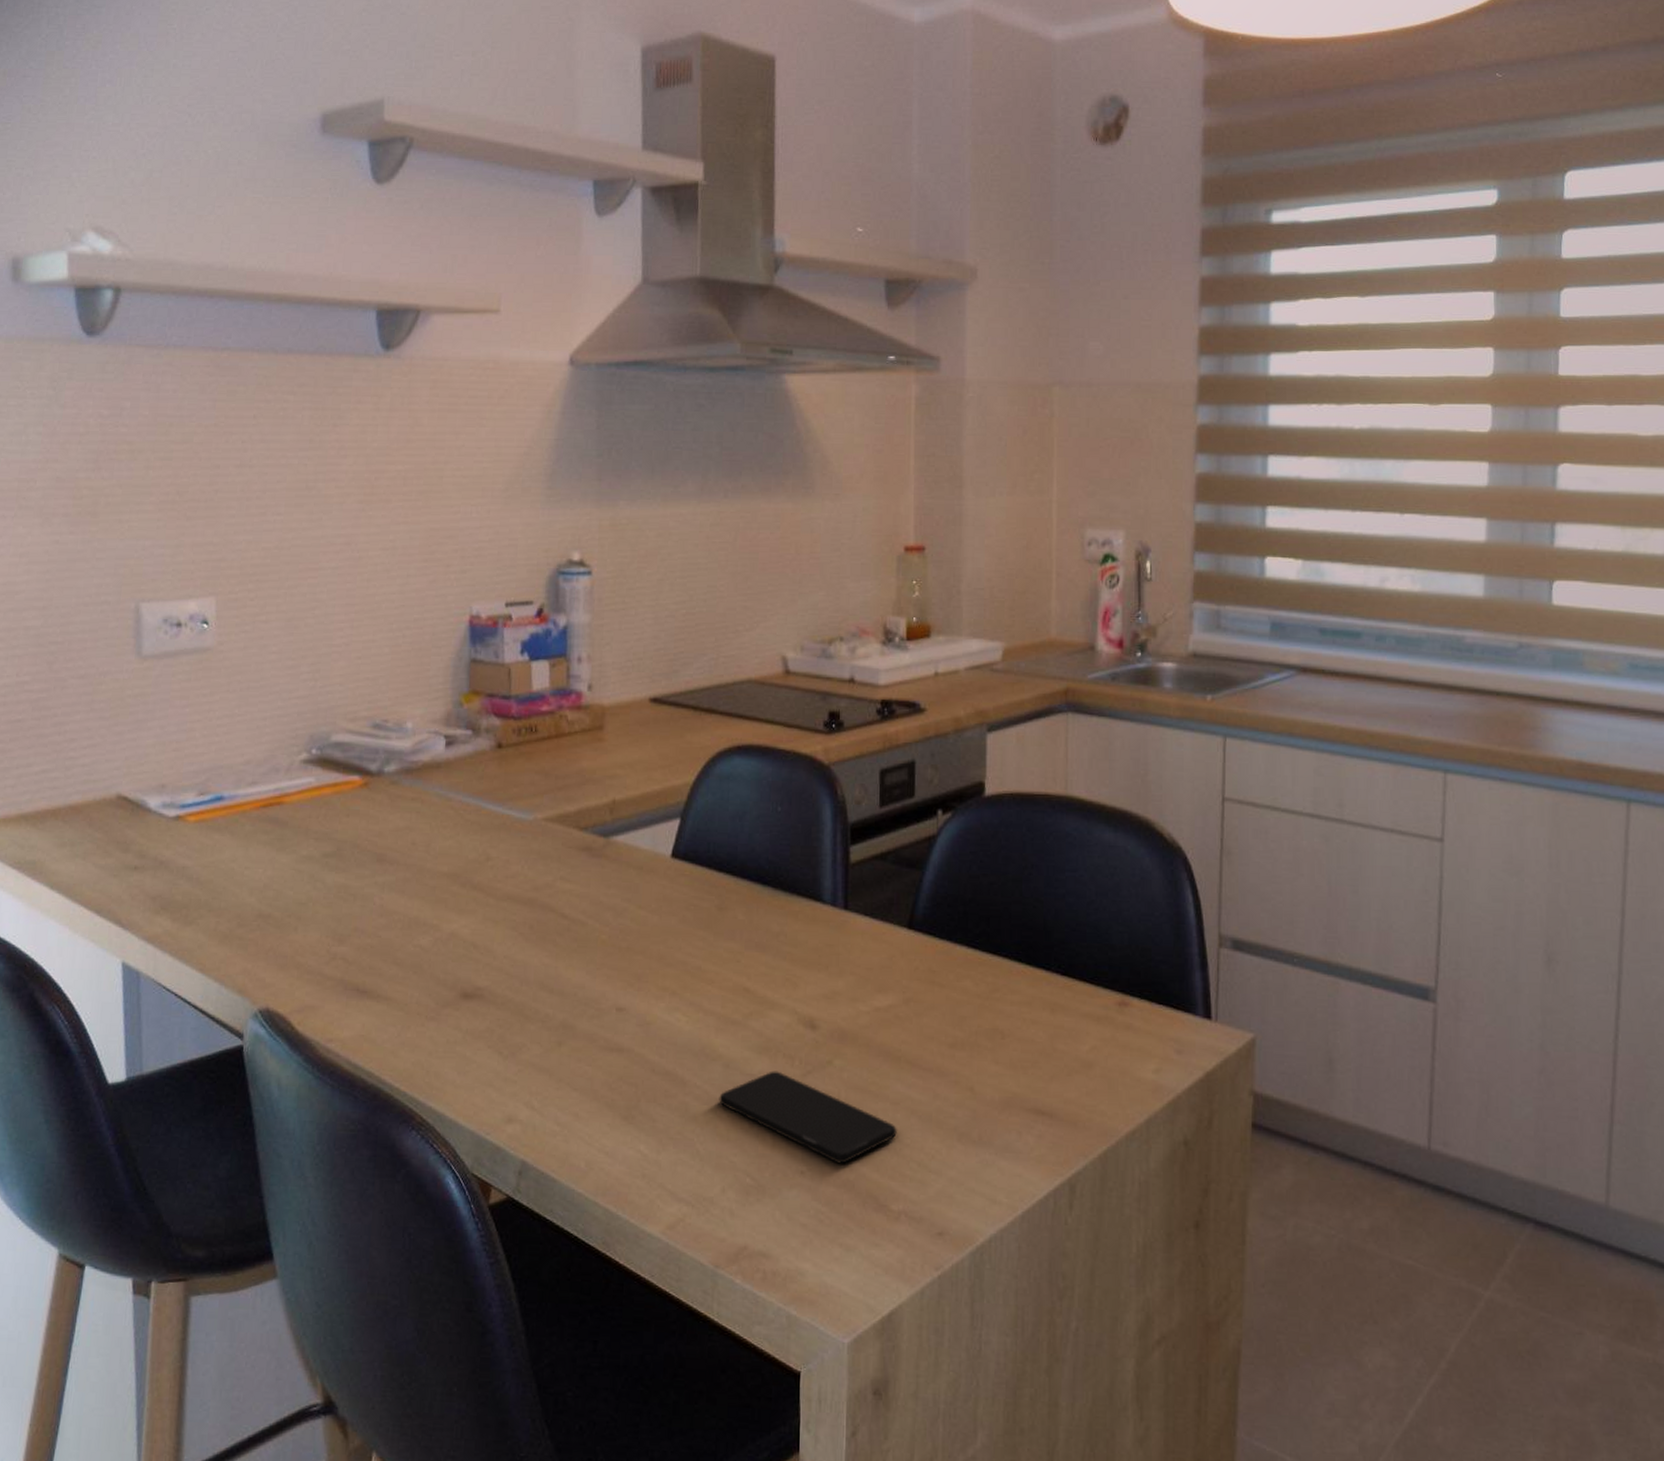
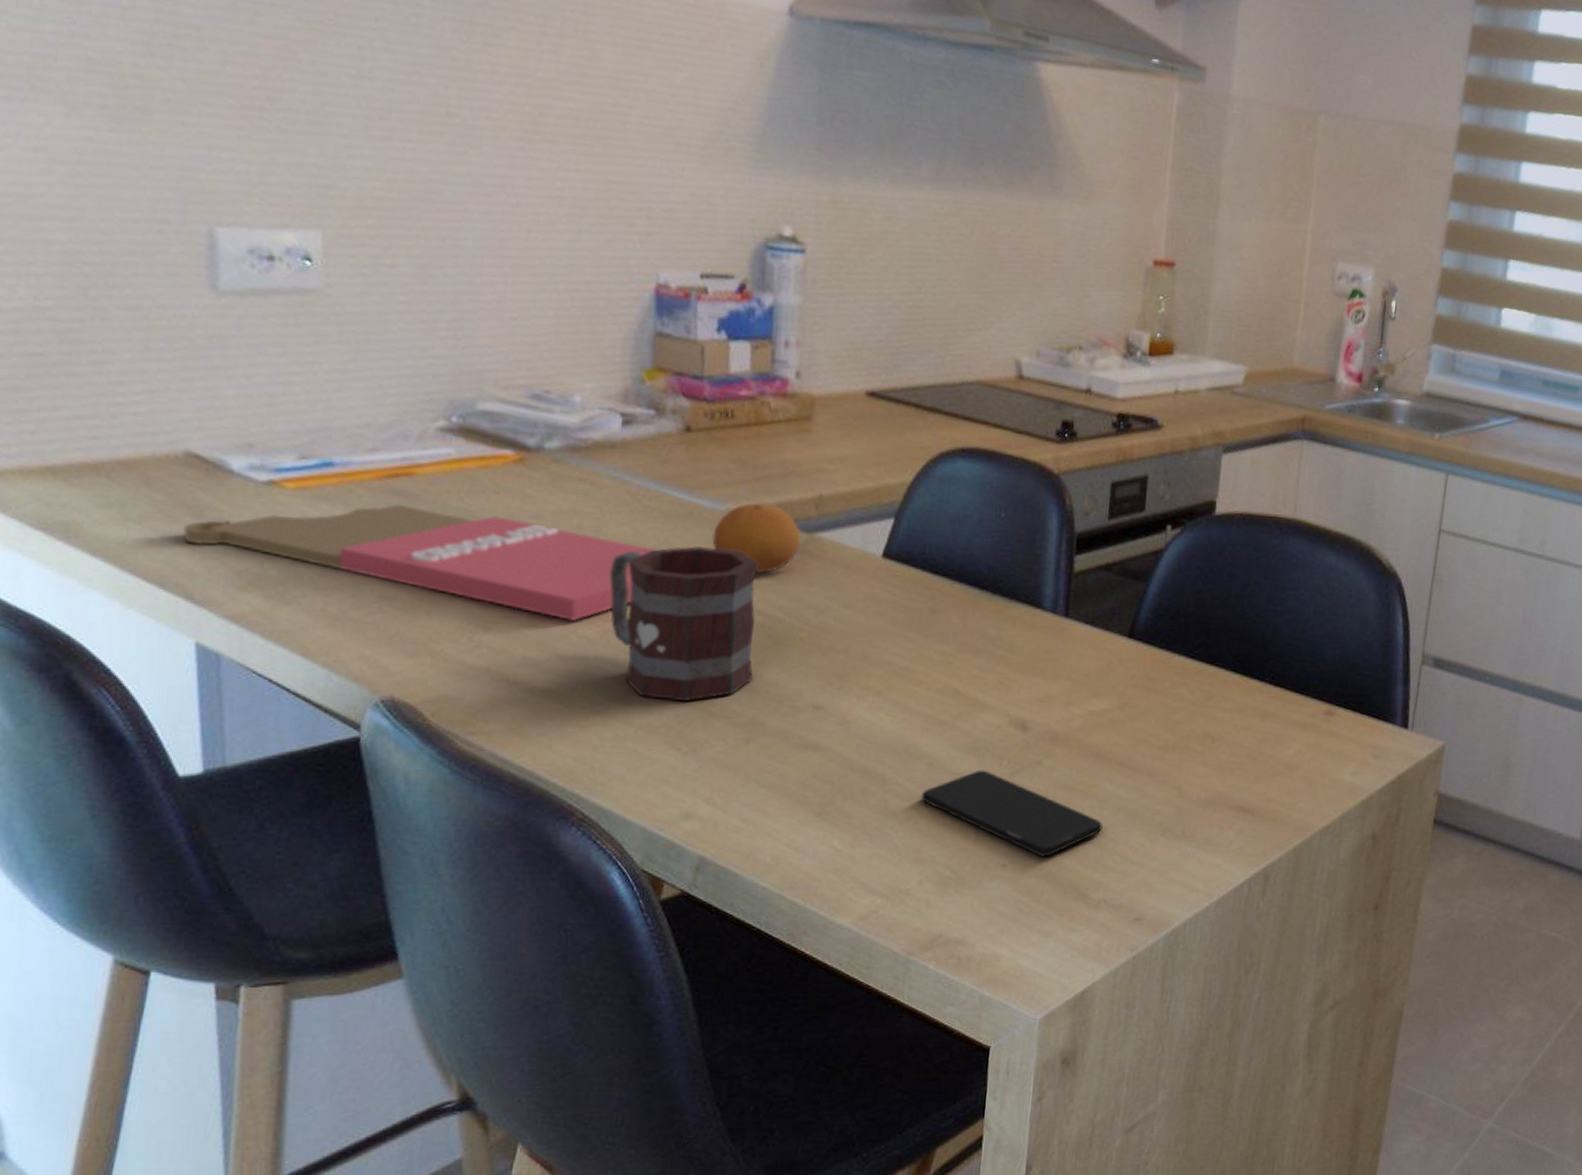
cutting board: none [114,830,476,932] -> present [183,504,656,622]
mug: none [438,855,562,1005] -> present [609,546,757,701]
fruit: none [523,811,598,879] -> present [712,503,800,573]

